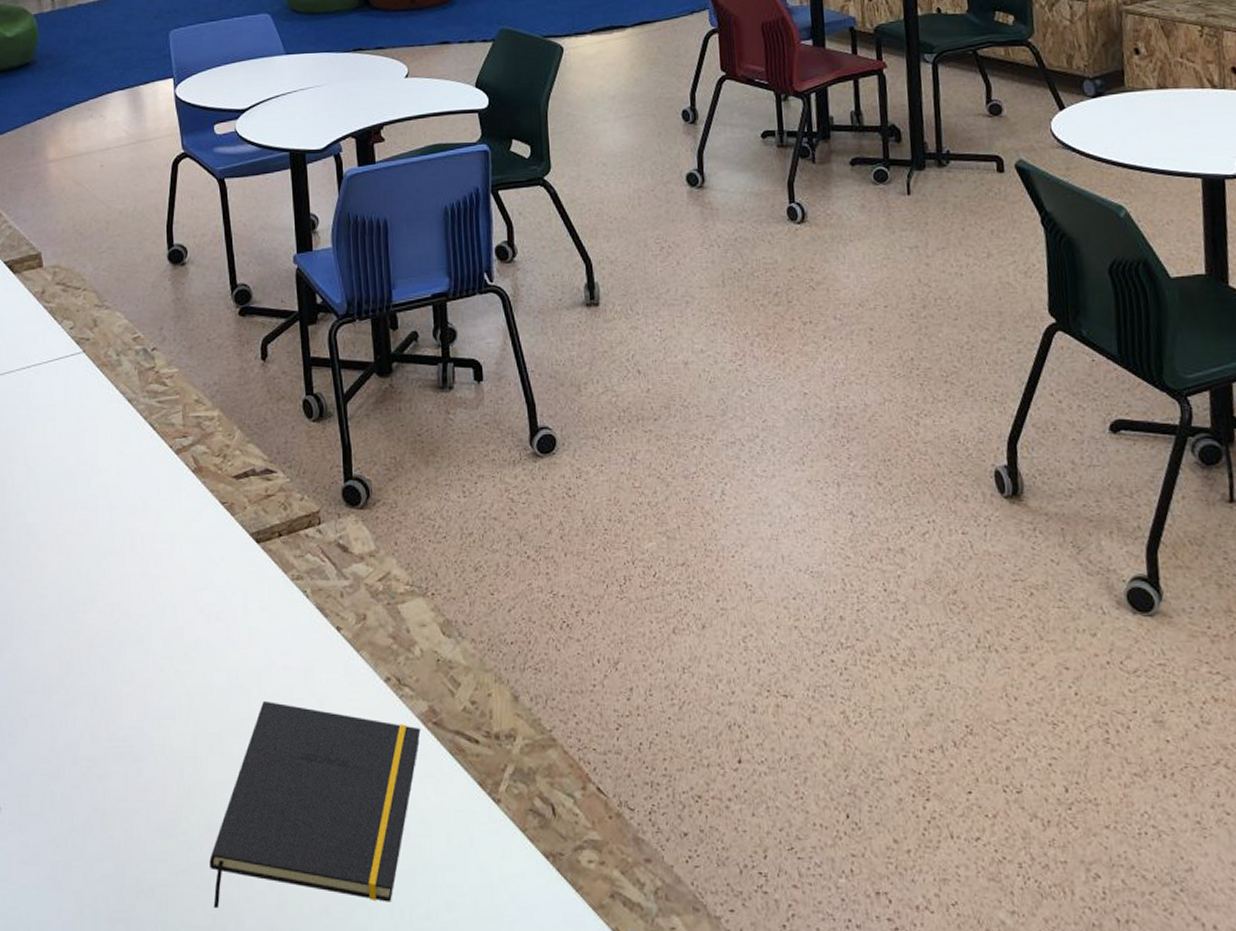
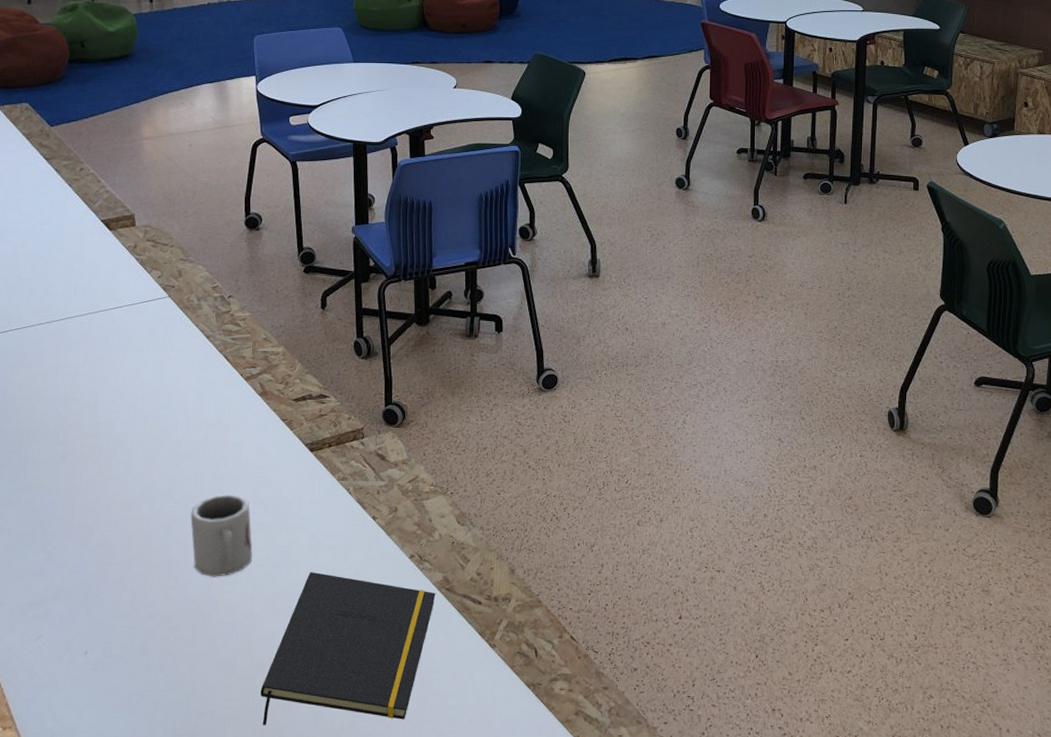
cup: none [117,599,193,709] -> present [190,493,253,577]

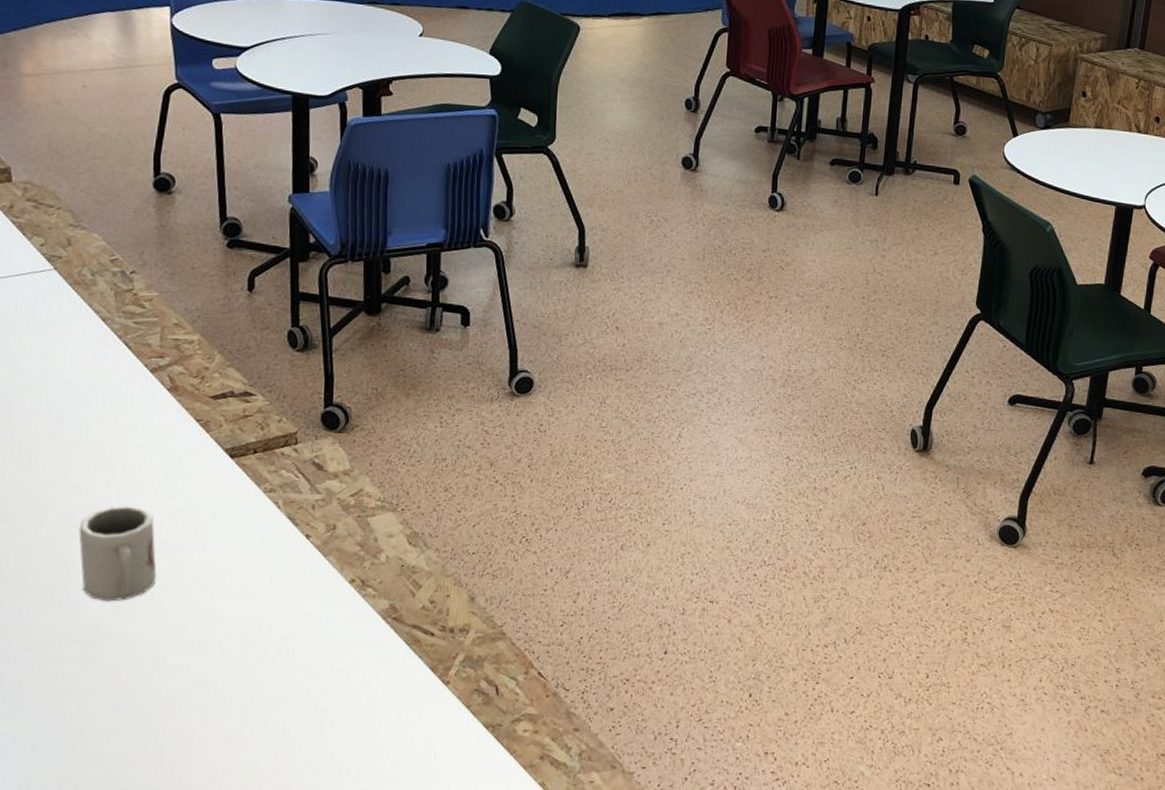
notepad: present [260,572,436,725] -> none [163,597,380,771]

